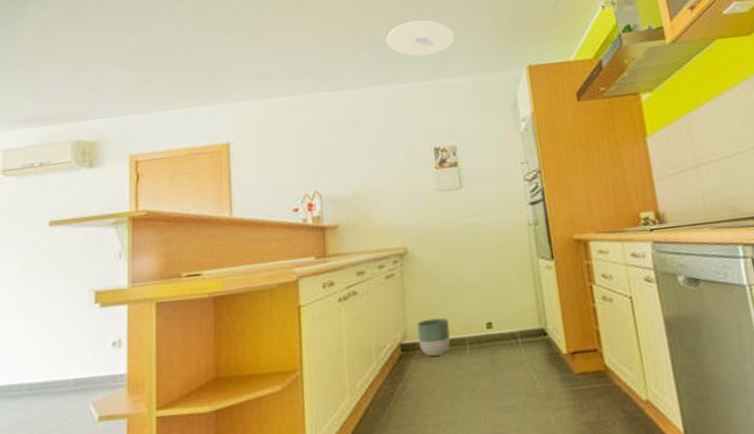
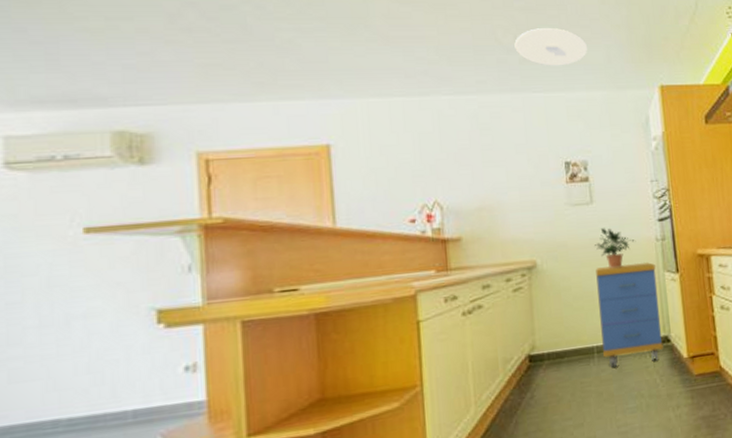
planter: present [417,317,451,356] -> none [545,328,579,366]
potted plant: none [465,213,508,256] -> present [595,228,636,269]
storage cabinet: none [466,249,540,361] -> present [596,262,664,368]

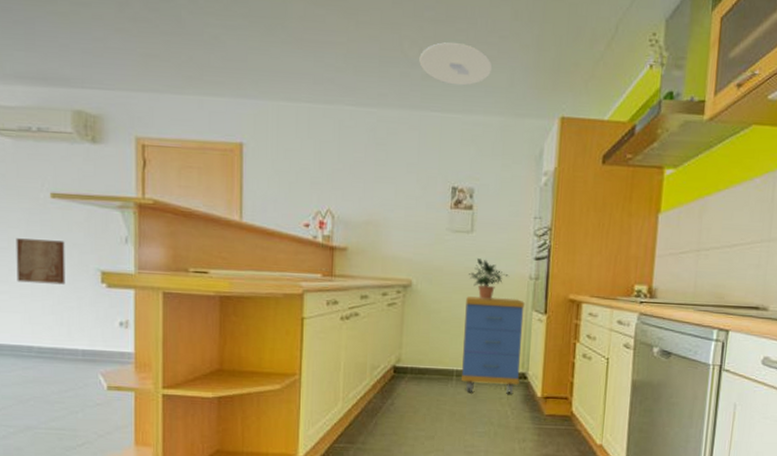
wall art: none [33,282,107,342] -> present [16,238,66,285]

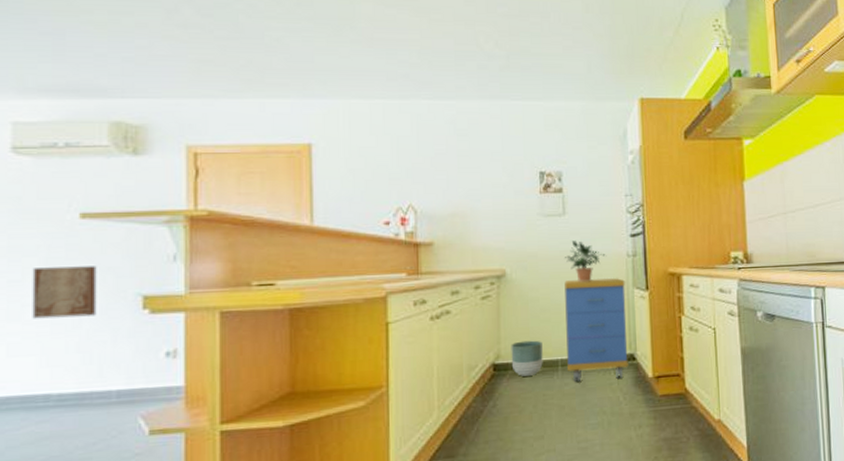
planter: none [410,348,440,381] -> present [511,340,543,376]
ceiling light: present [419,42,493,86] -> none [496,35,569,74]

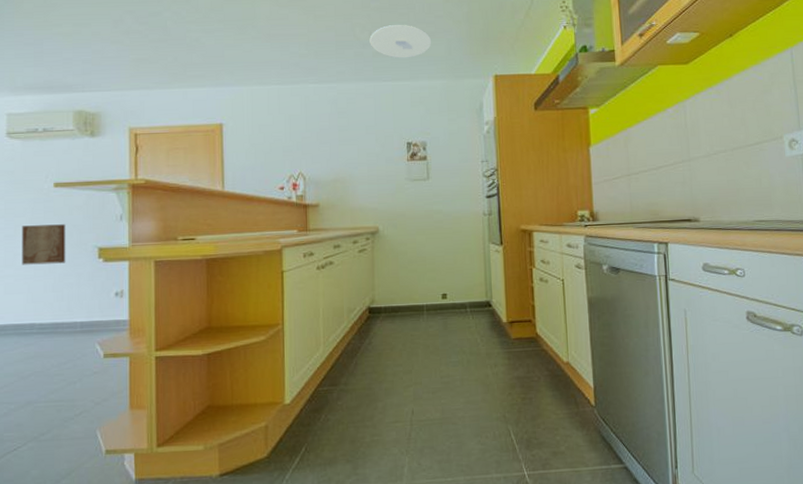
ceiling light: none [496,35,569,74] -> present [369,25,432,58]
planter: present [511,340,543,376] -> none [383,287,411,319]
storage cabinet: present [564,278,629,382] -> none [429,234,485,325]
potted plant: present [565,241,607,283] -> none [429,202,466,238]

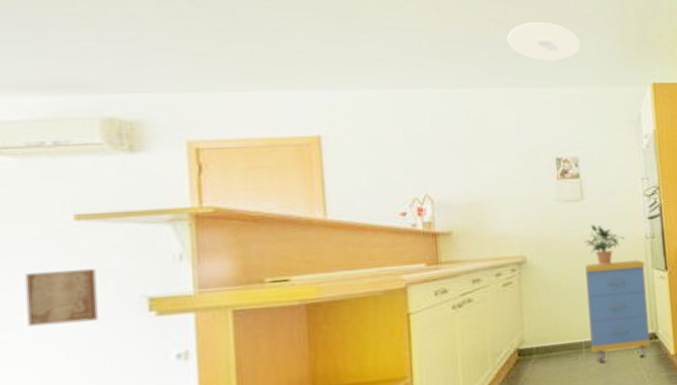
potted plant: none [429,202,466,238] -> present [585,225,626,266]
storage cabinet: none [429,234,485,325] -> present [585,260,651,363]

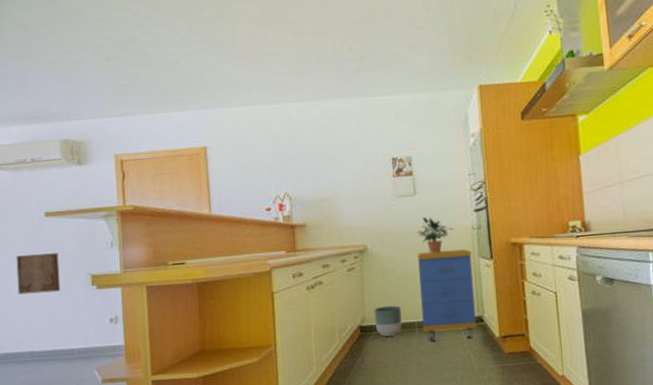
ceiling light: present [507,22,581,61] -> none [350,37,414,73]
planter: none [534,324,567,360] -> present [374,305,402,337]

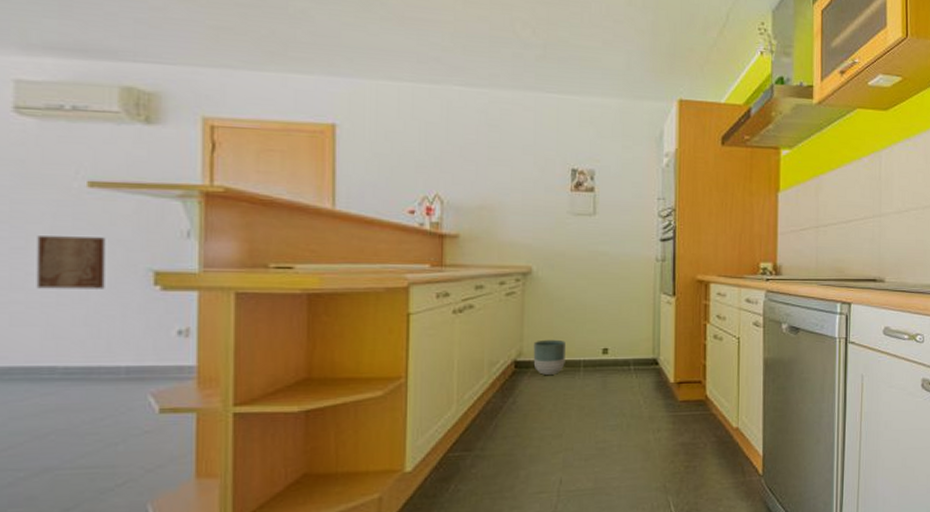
potted plant: present [417,217,454,254] -> none [593,242,636,285]
storage cabinet: present [418,249,477,341] -> none [590,282,652,383]

